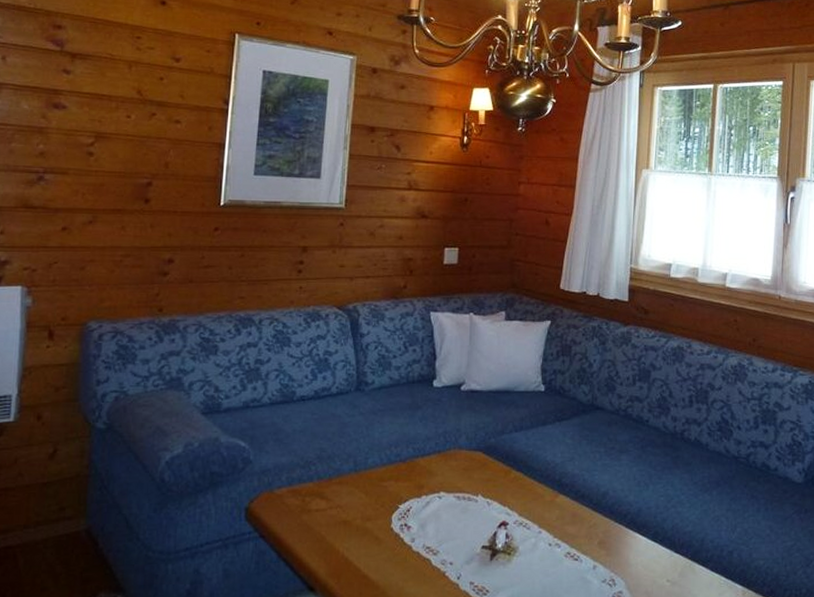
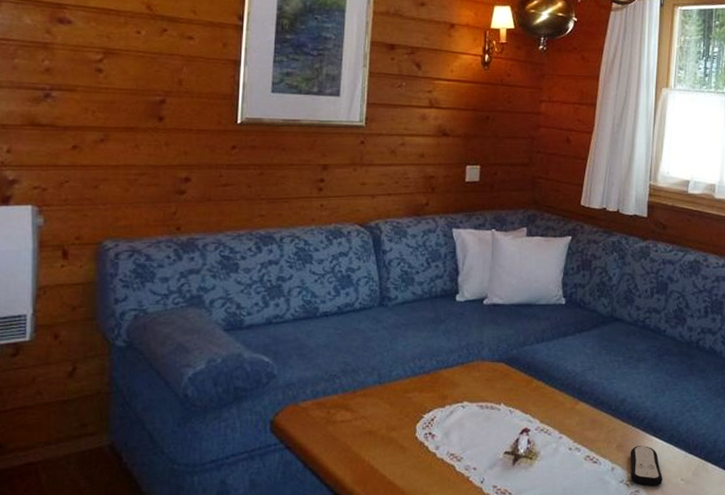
remote control: none [612,543,647,587] -> present [630,446,663,486]

